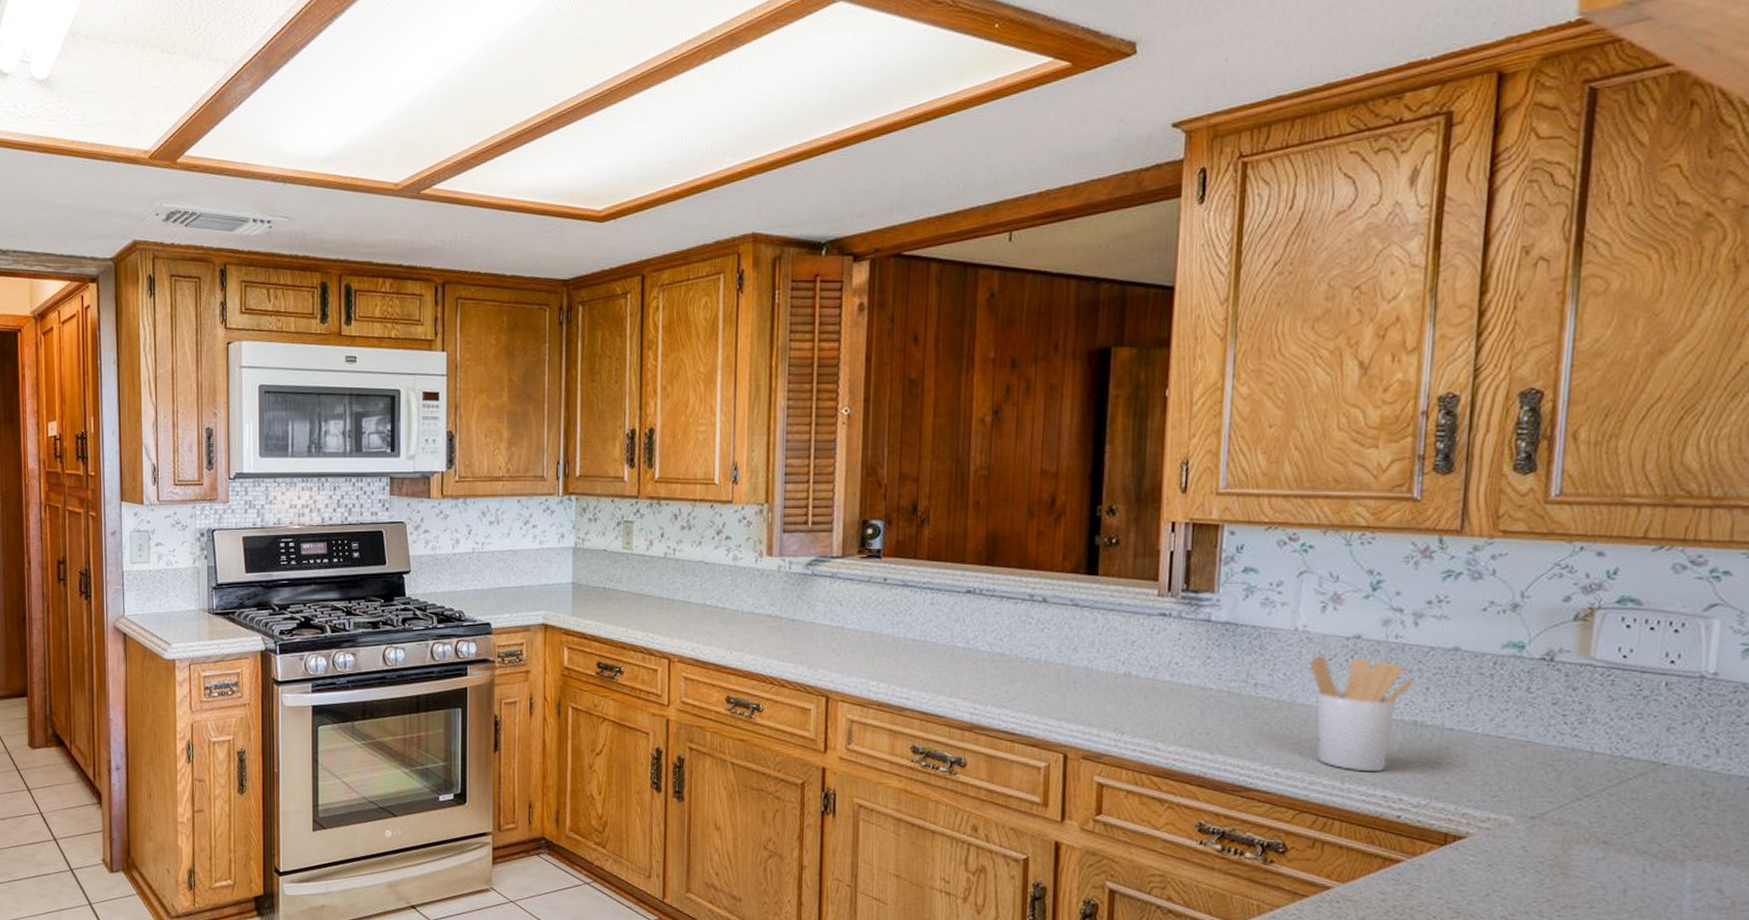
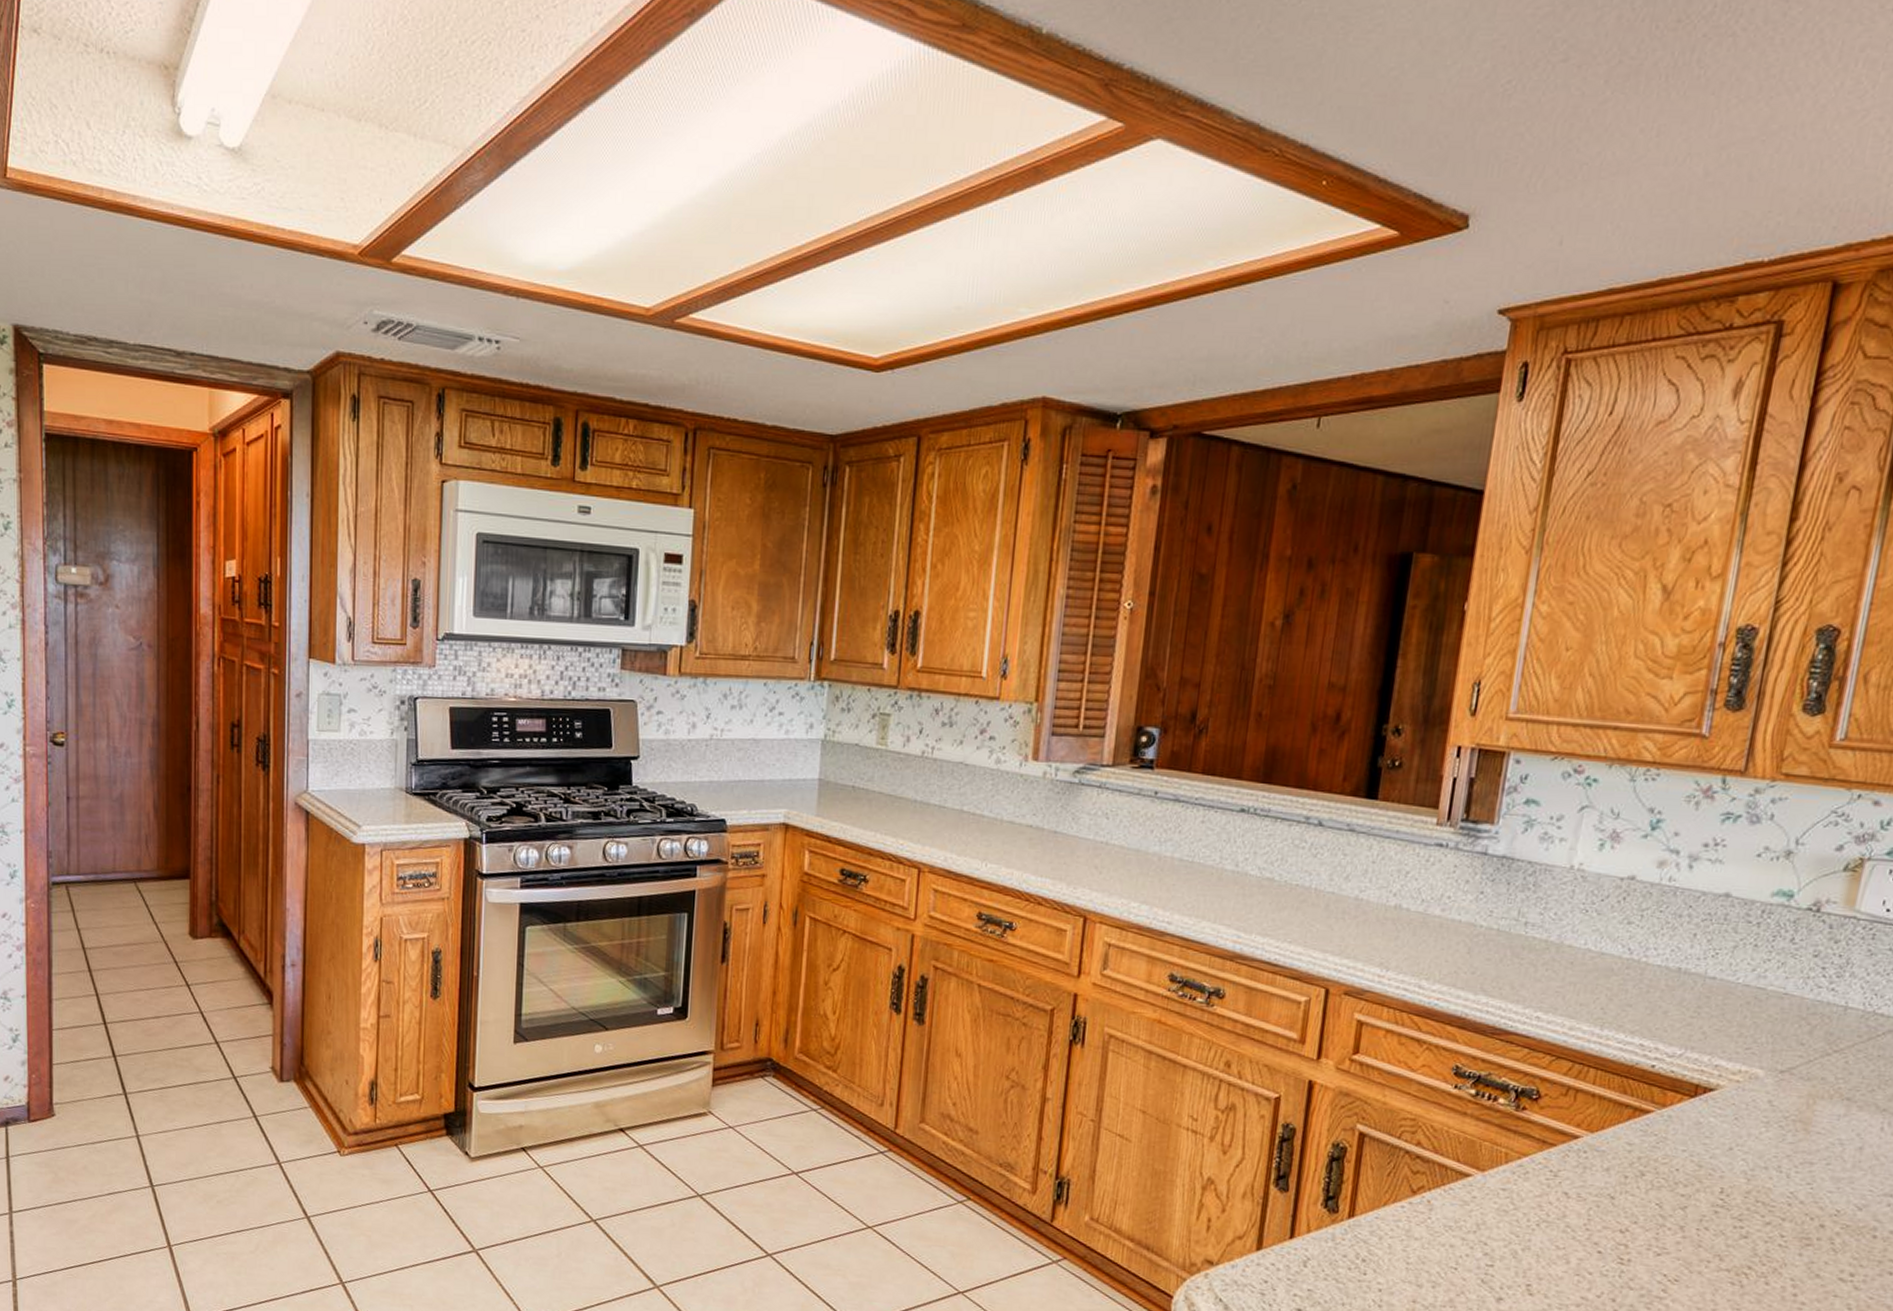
utensil holder: present [1309,654,1414,773] -> none [1580,895,1683,1020]

